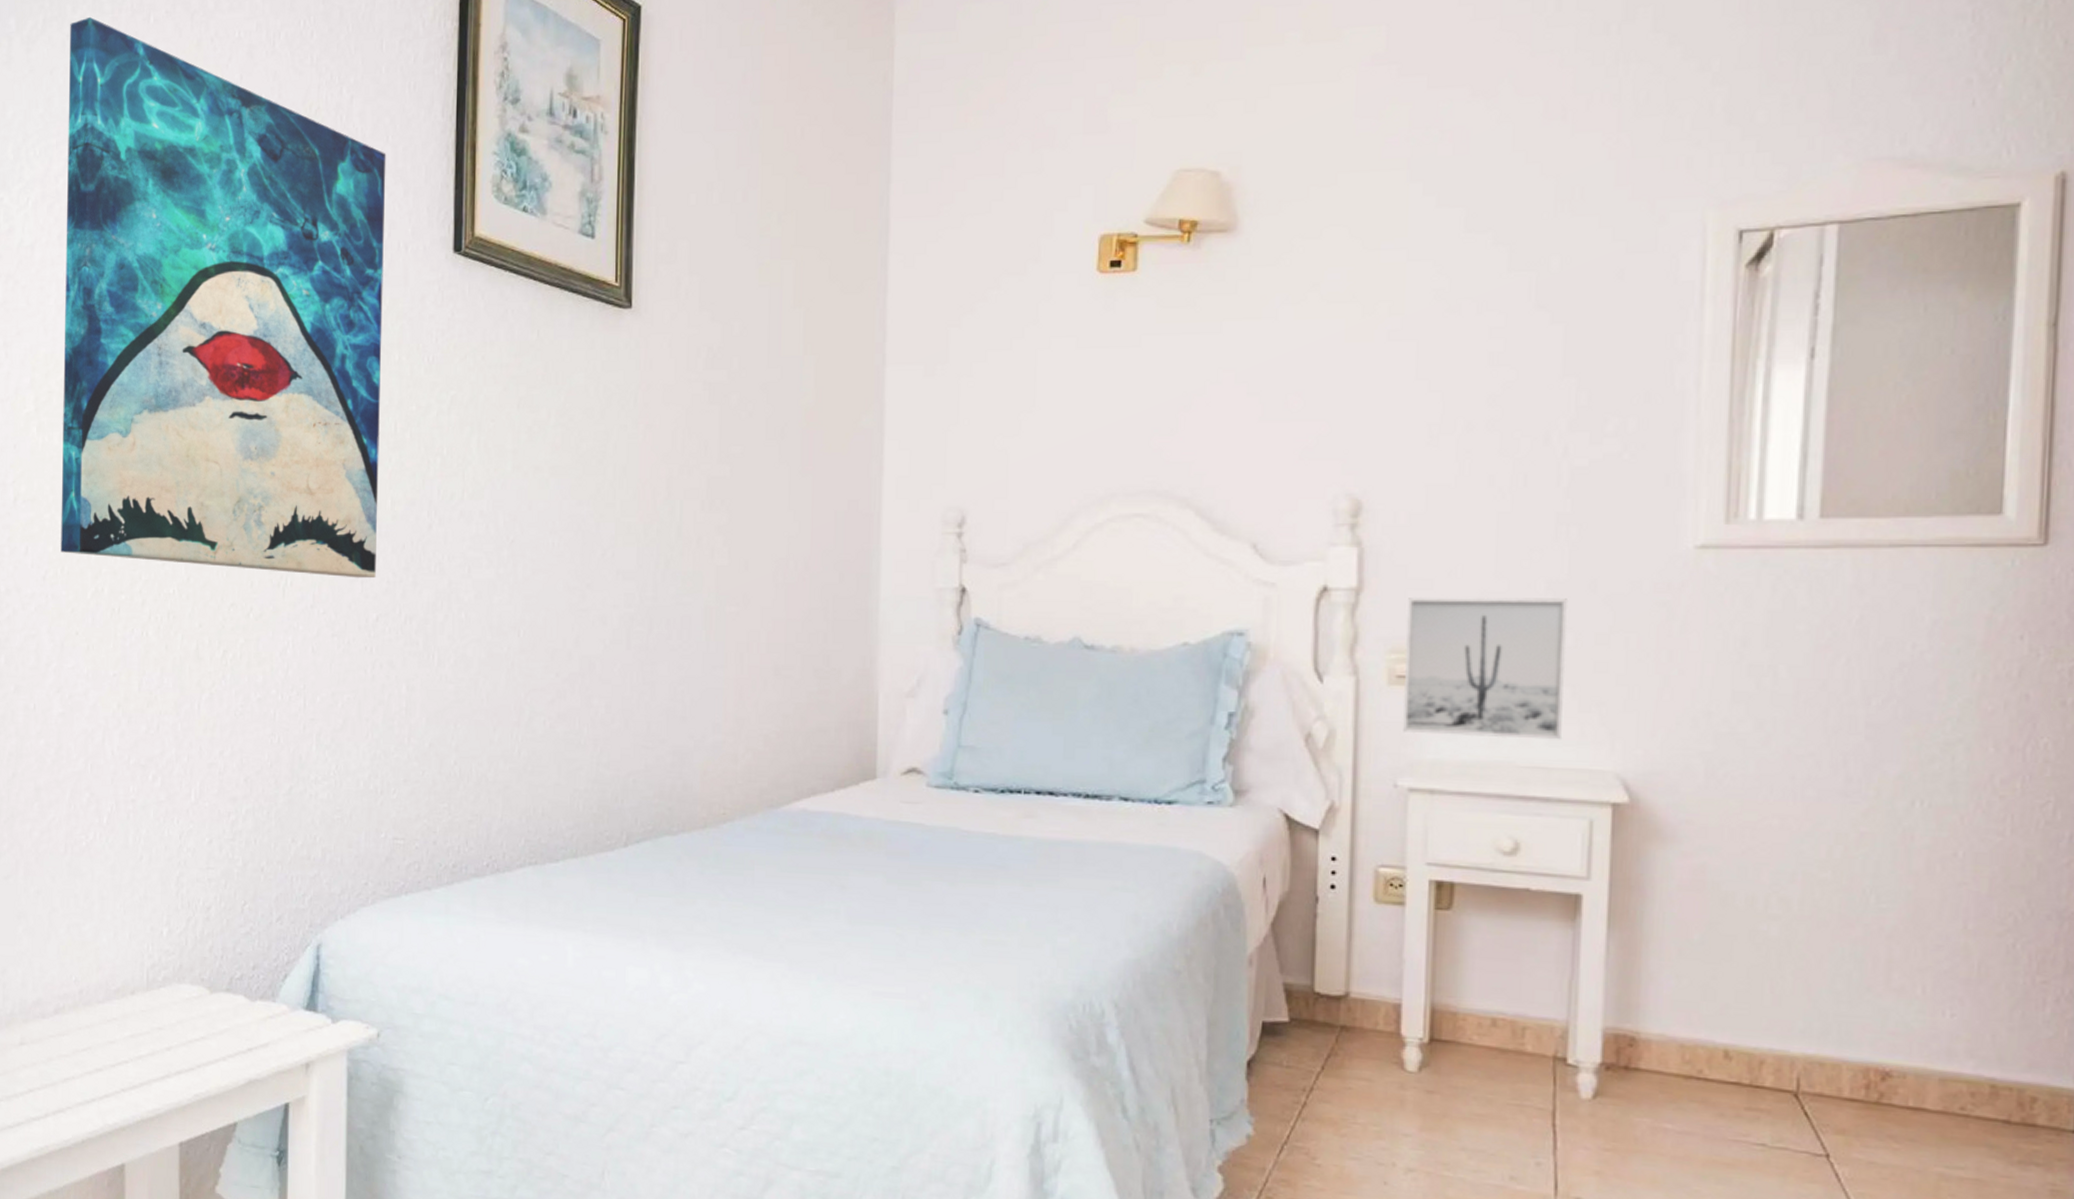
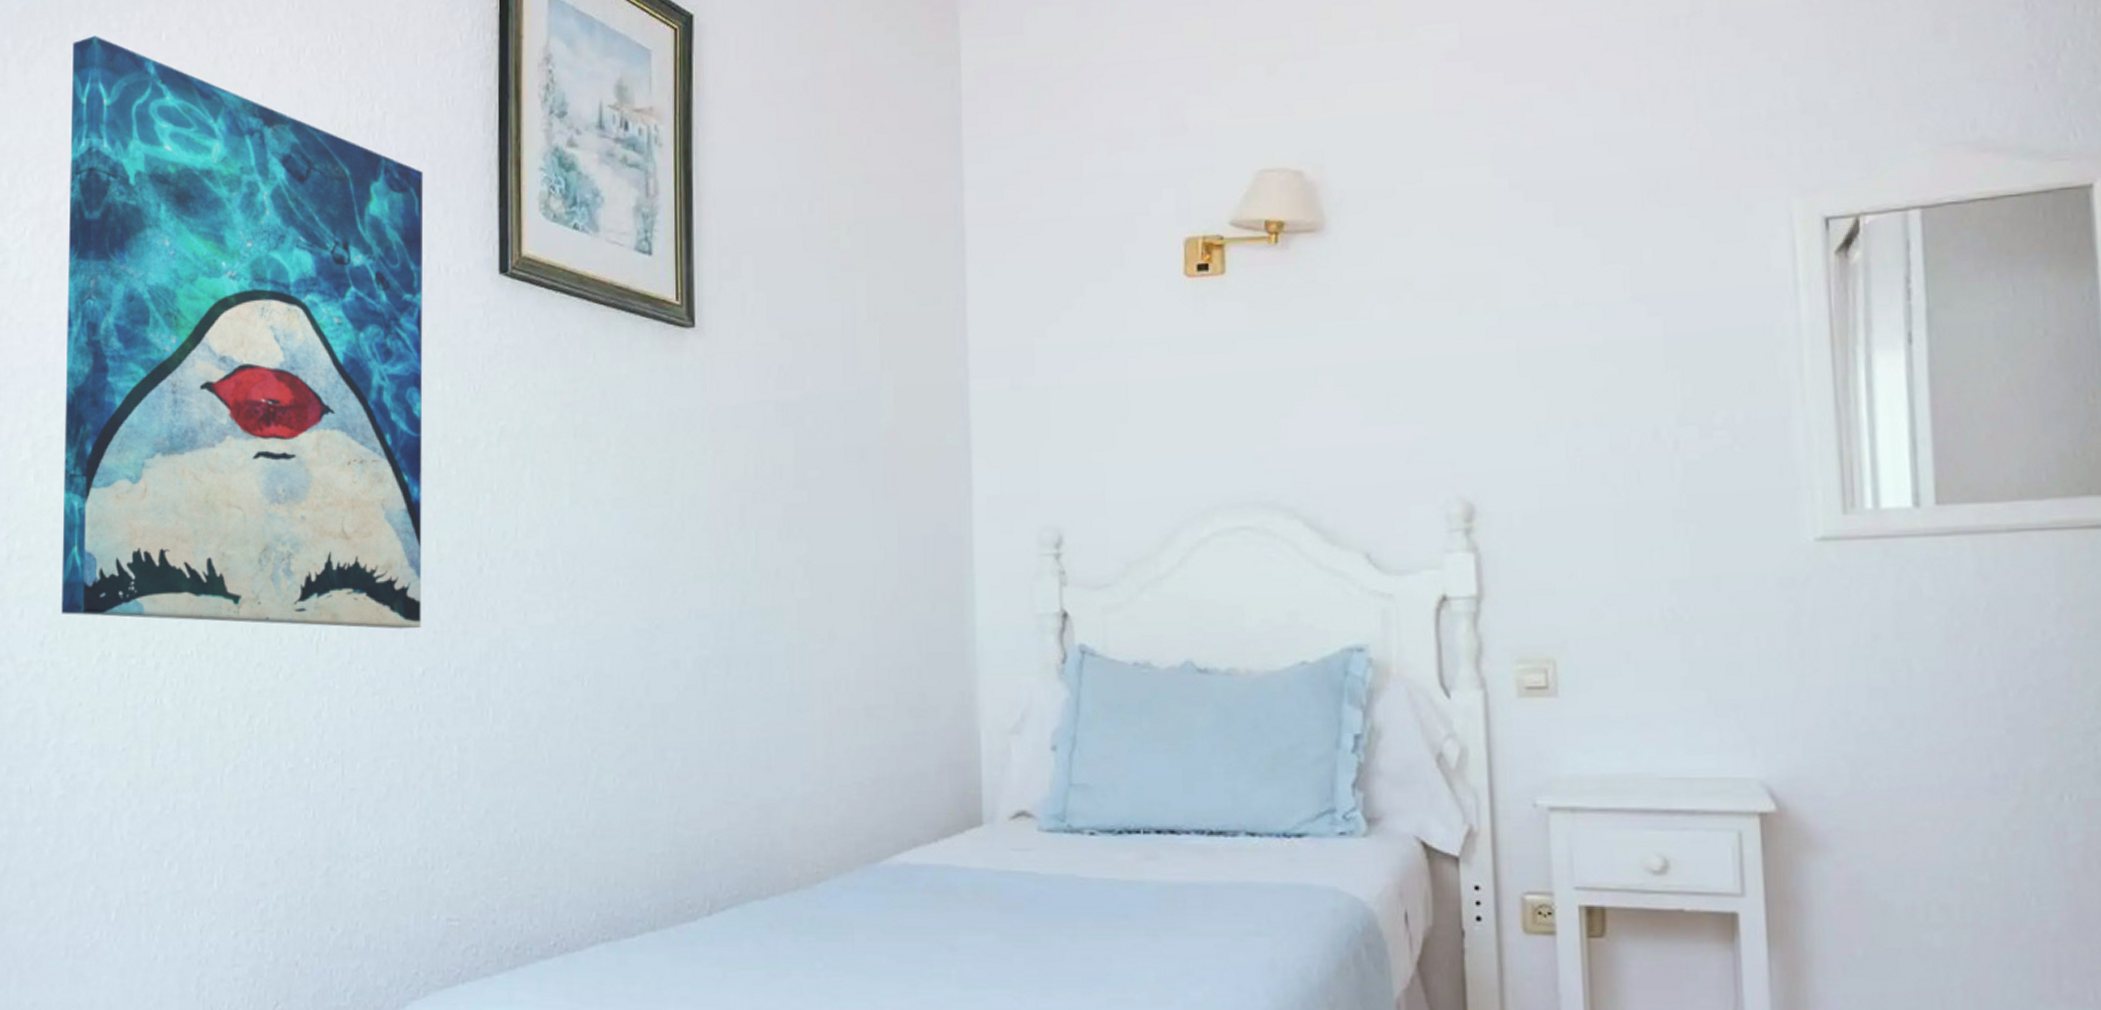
wall art: present [1403,596,1567,740] -> none [1530,598,1700,749]

